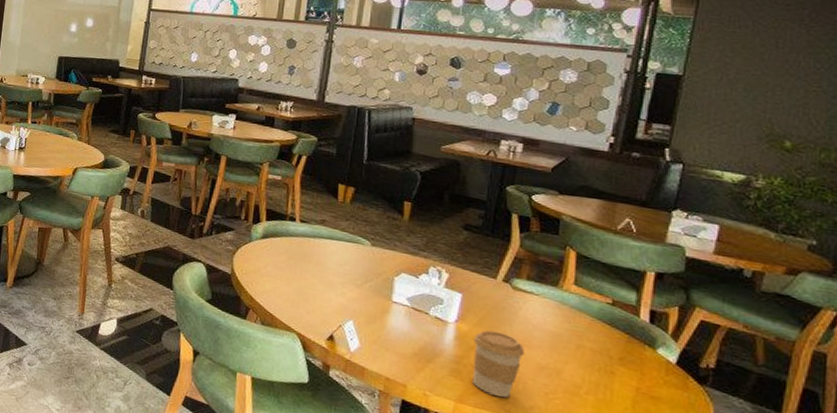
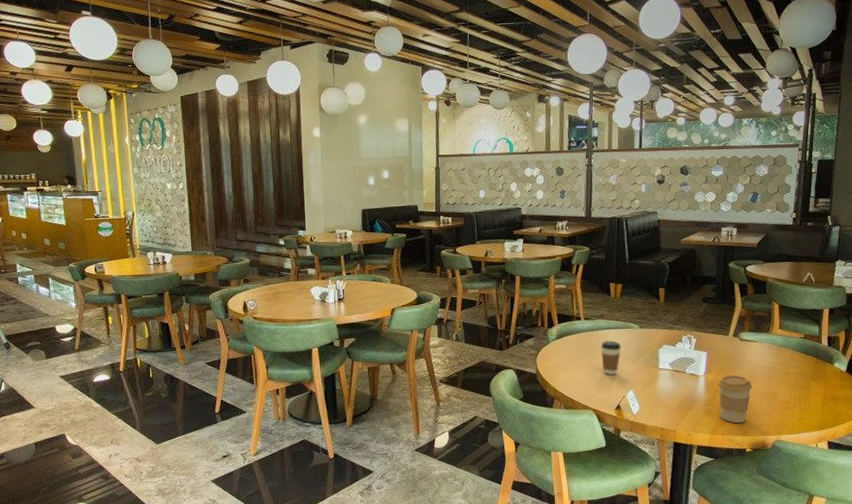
coffee cup: none [316,252,344,297] -> present [601,340,621,375]

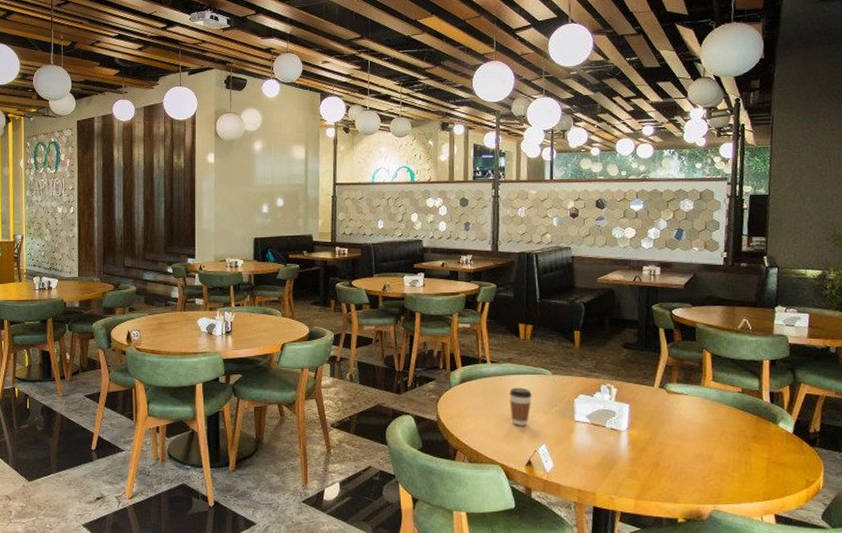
coffee cup: present [718,375,753,424] -> none [643,432,684,488]

